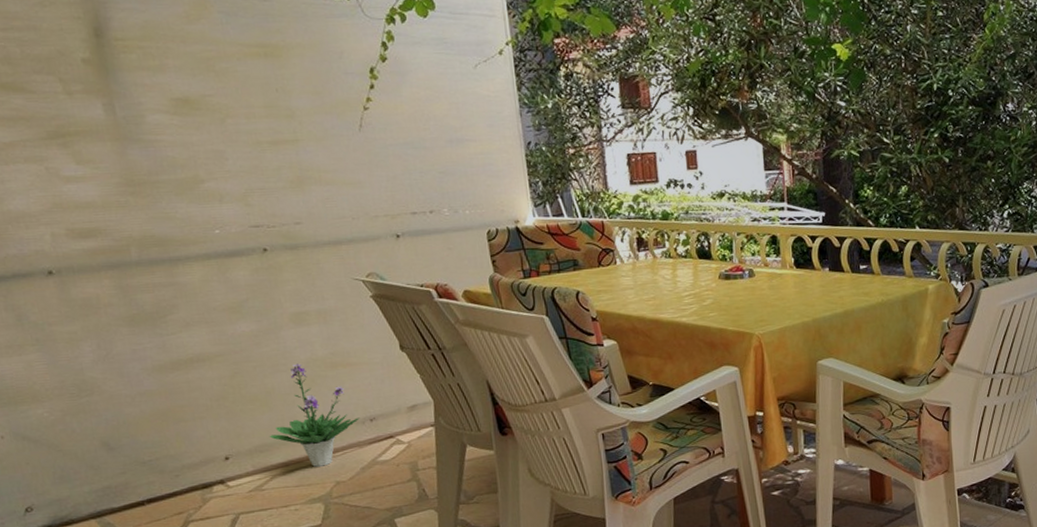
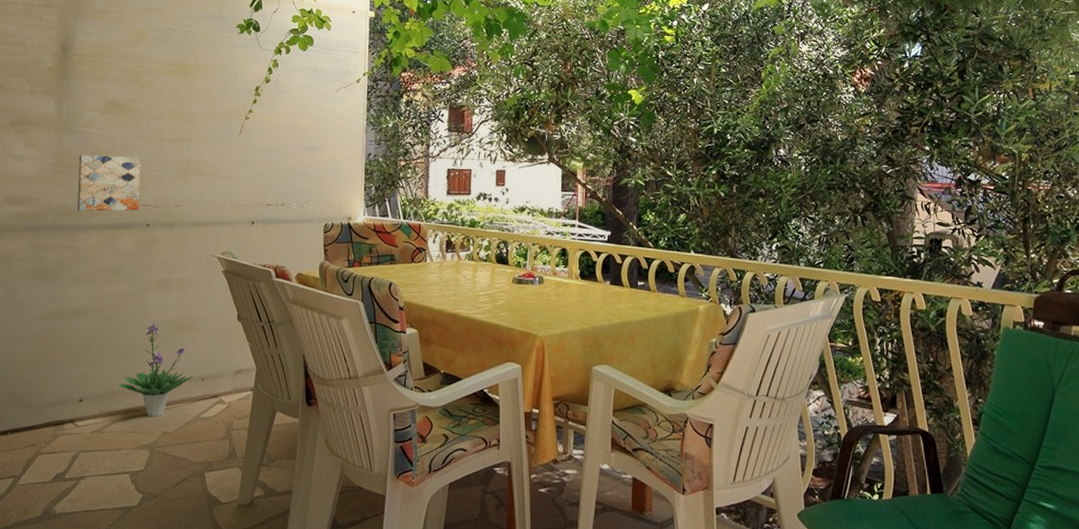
wall art: none [153,166,249,240] -> present [76,154,141,212]

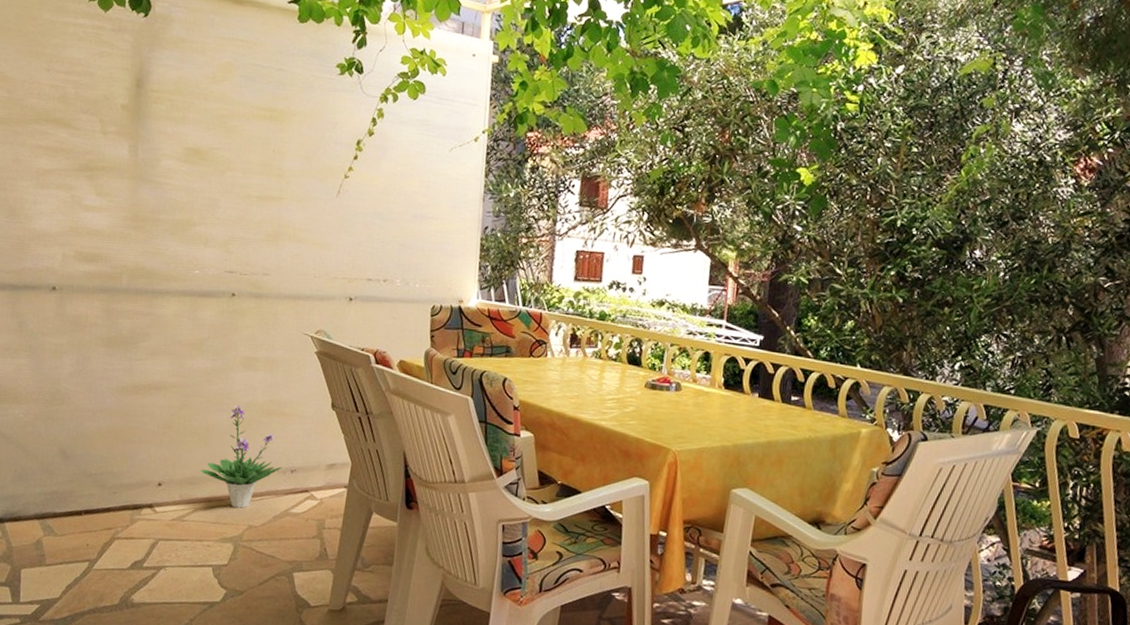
wall art: present [76,154,141,212] -> none [154,208,226,278]

